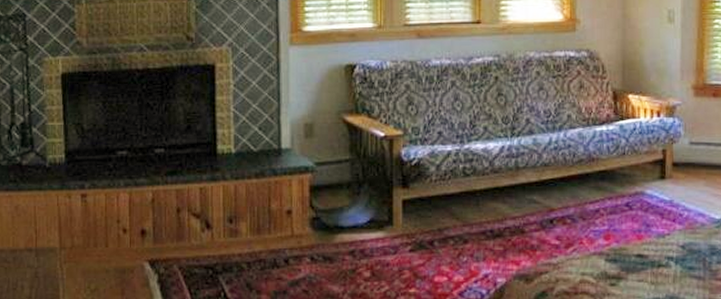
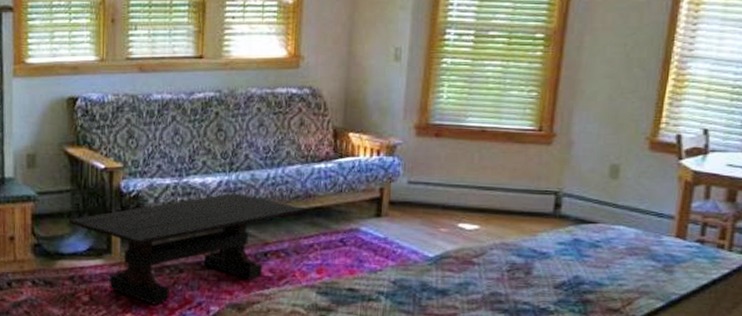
coffee table: none [349,157,590,278] -> present [69,192,306,305]

